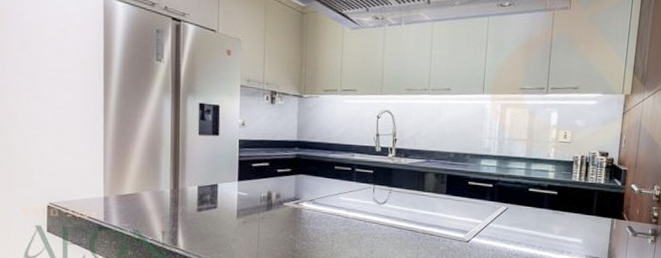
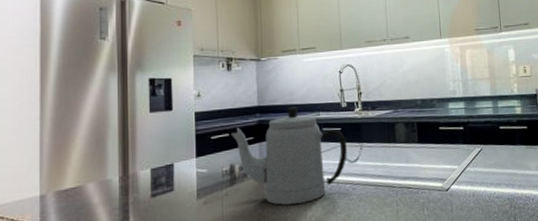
teapot: none [270,146,377,235] -> present [231,107,347,205]

